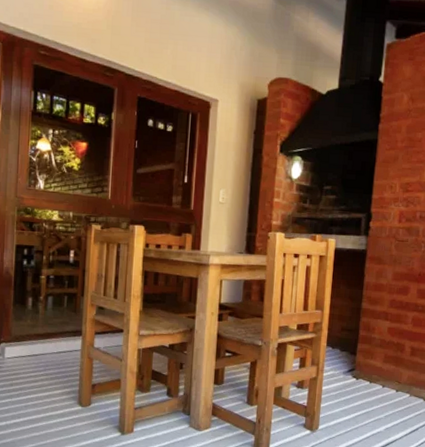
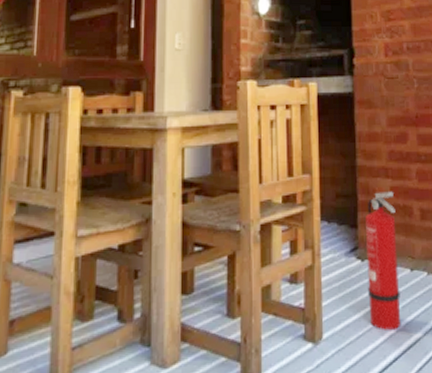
fire extinguisher: none [358,330,390,431] -> present [366,191,401,331]

